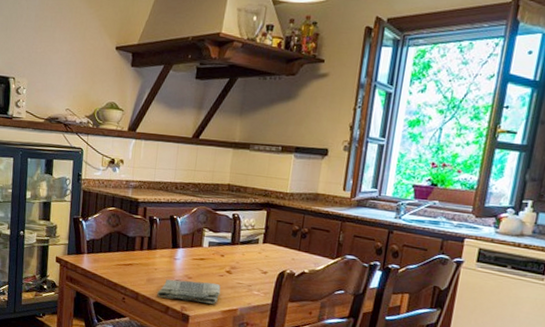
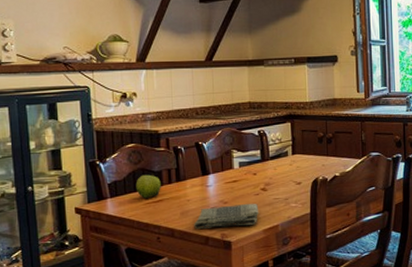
fruit: none [110,238,134,261] -> present [135,174,161,199]

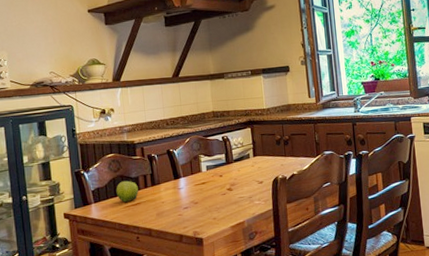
dish towel: present [194,203,259,229] -> none [169,202,227,228]

